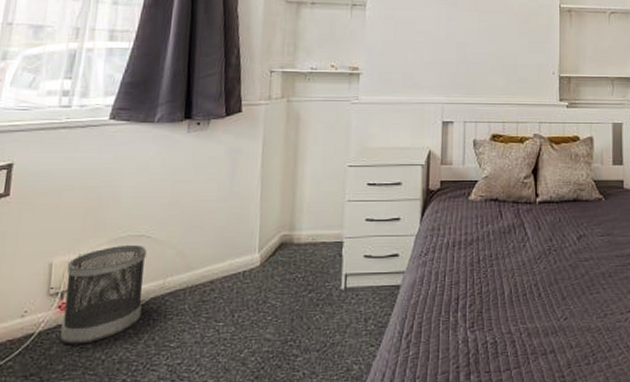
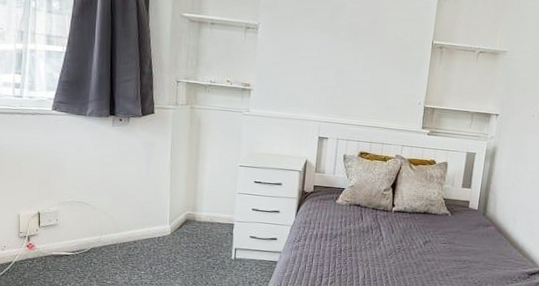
wastebasket: present [60,245,147,344] -> none [30,207,86,274]

